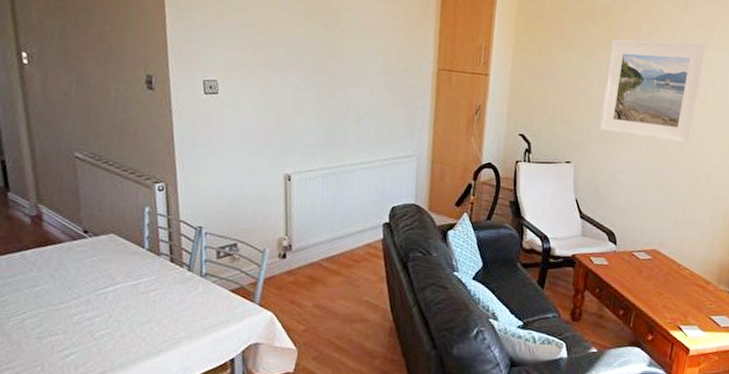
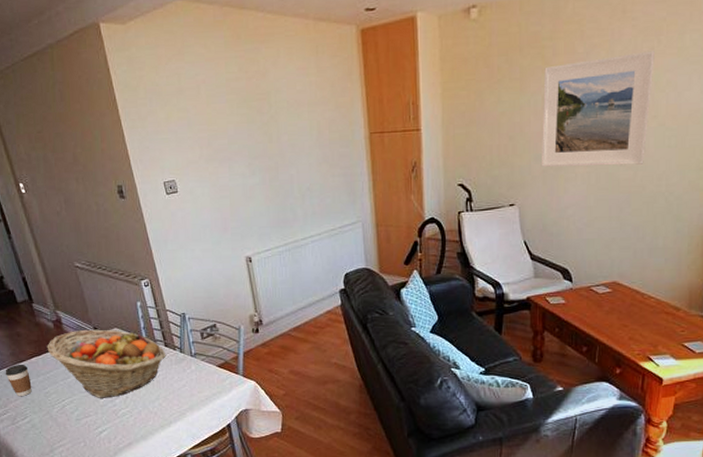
fruit basket: none [15,230,170,315] -> present [47,329,166,398]

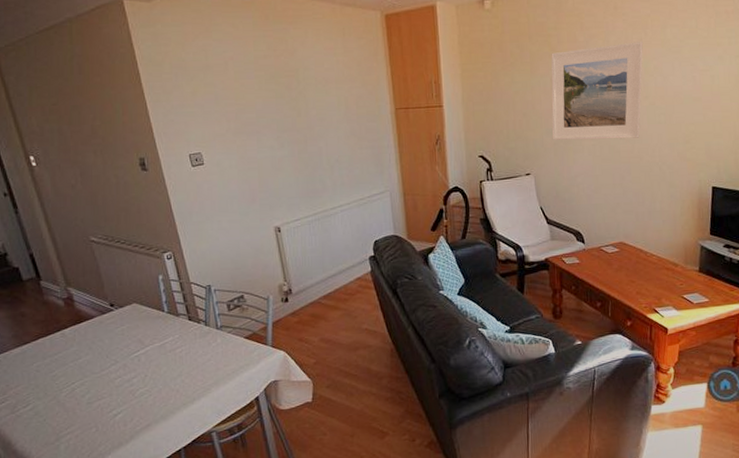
coffee cup: present [5,364,32,397] -> none [5,346,37,383]
fruit basket: present [47,329,166,398] -> none [55,305,190,379]

